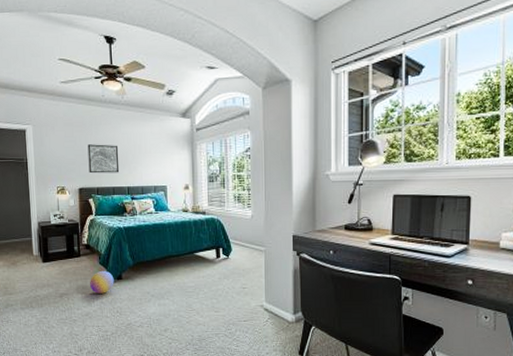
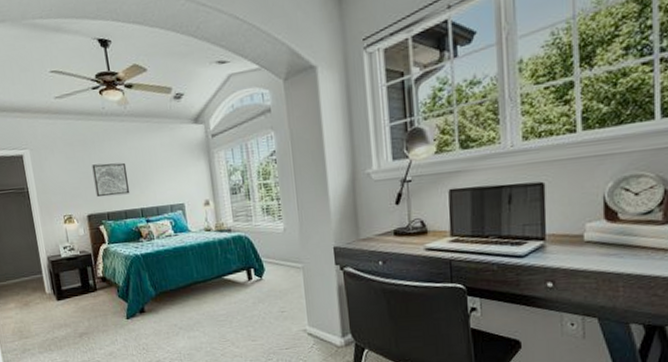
ball: present [90,270,114,294] -> none [110,304,137,330]

